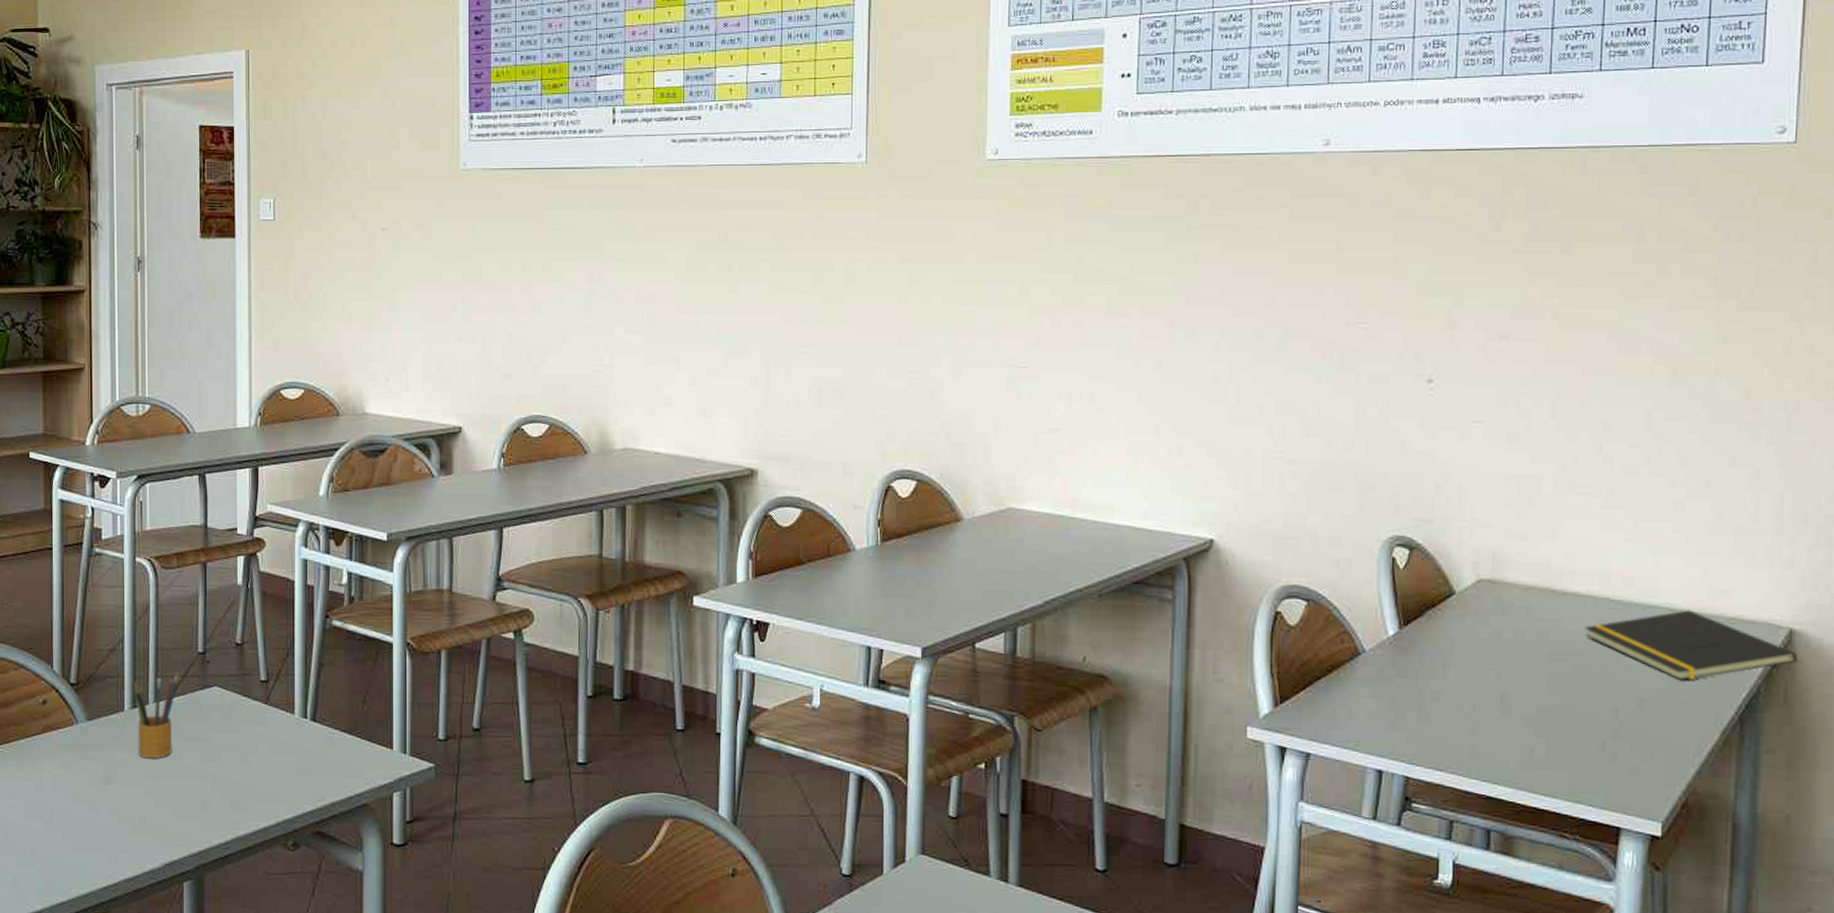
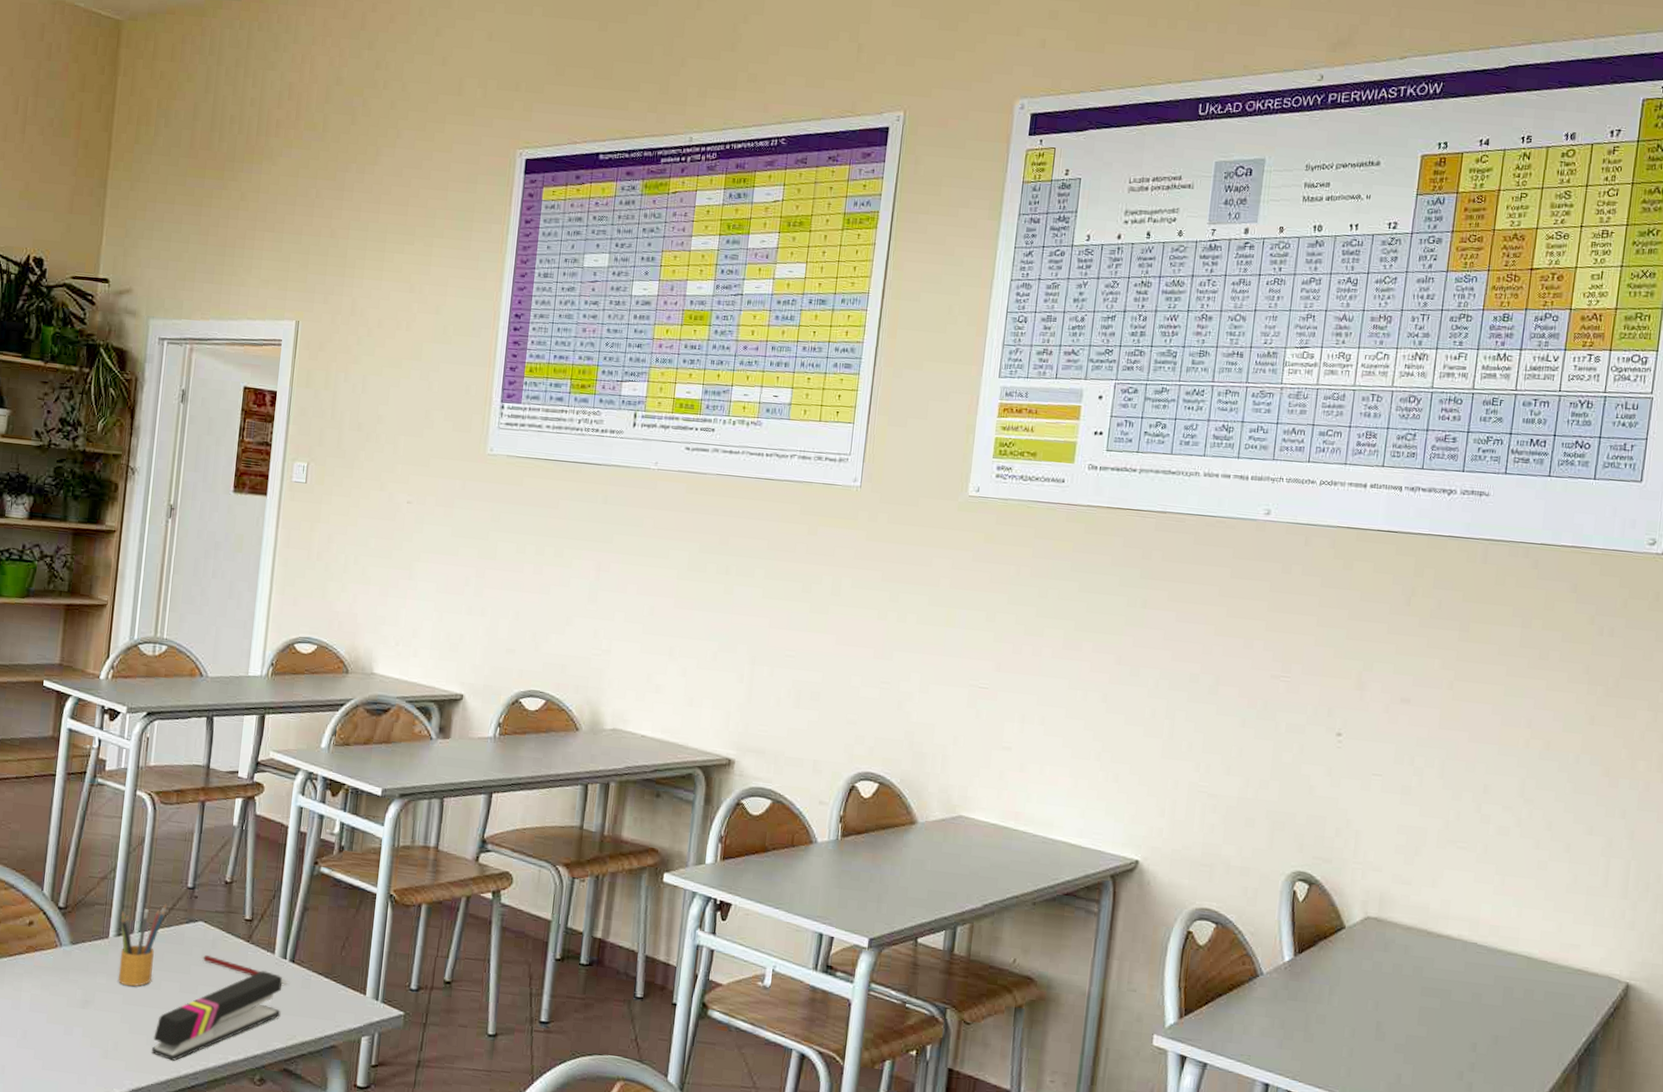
stapler: none [180,732,307,831] -> present [152,970,282,1061]
pen: none [220,721,312,746] -> present [201,955,289,985]
notepad: present [1584,610,1797,680] -> none [1453,959,1631,1022]

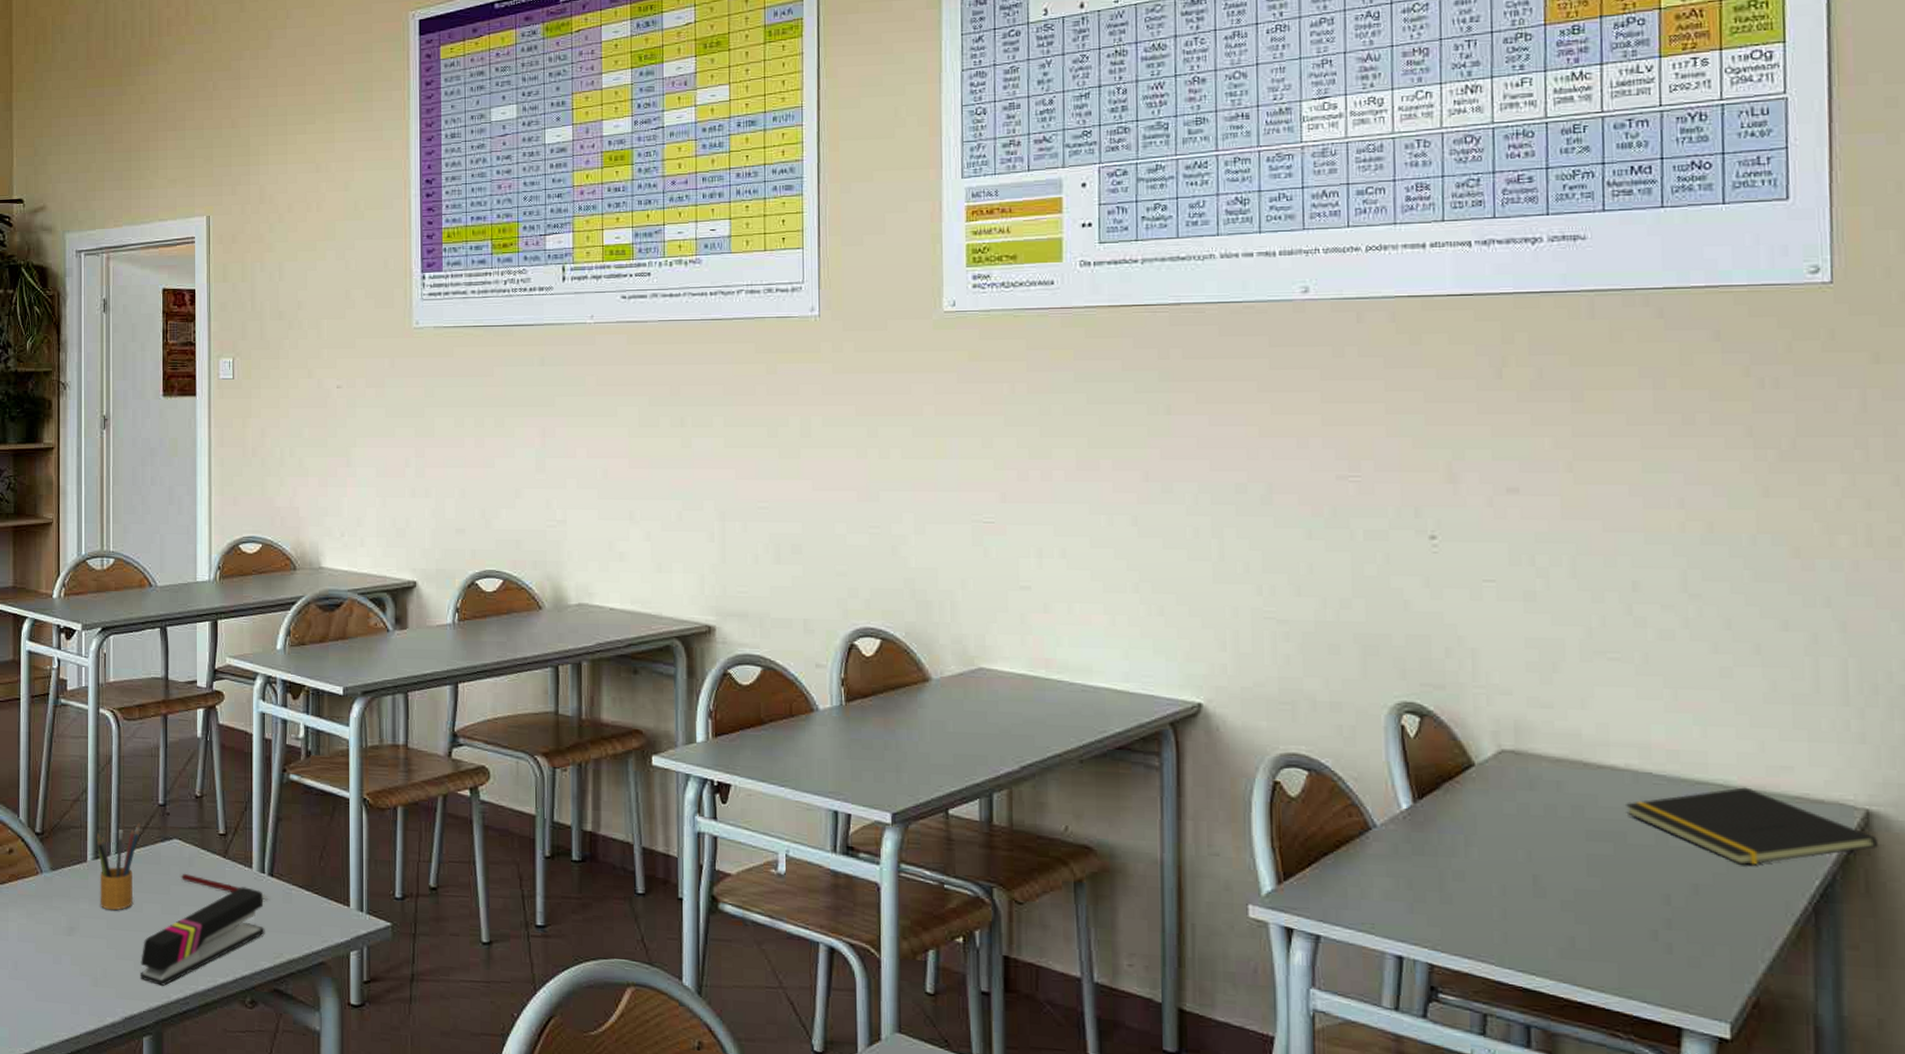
notepad: none [1453,959,1631,1022] -> present [1624,787,1878,865]

